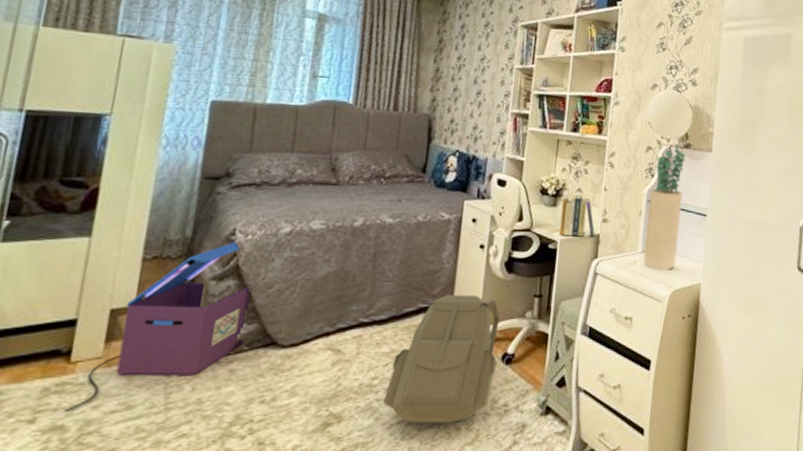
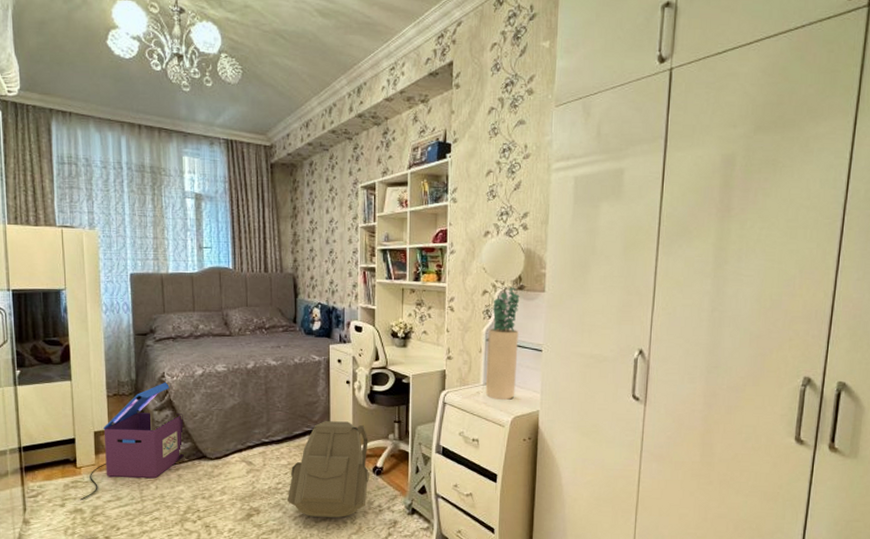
books: present [559,194,595,238] -> none [410,336,441,373]

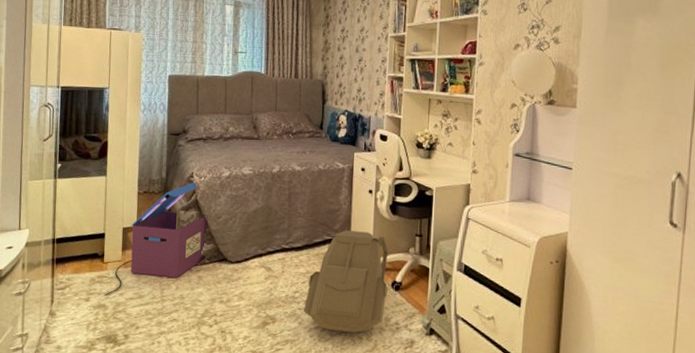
vase: present [485,282,520,401] -> none [511,96,550,219]

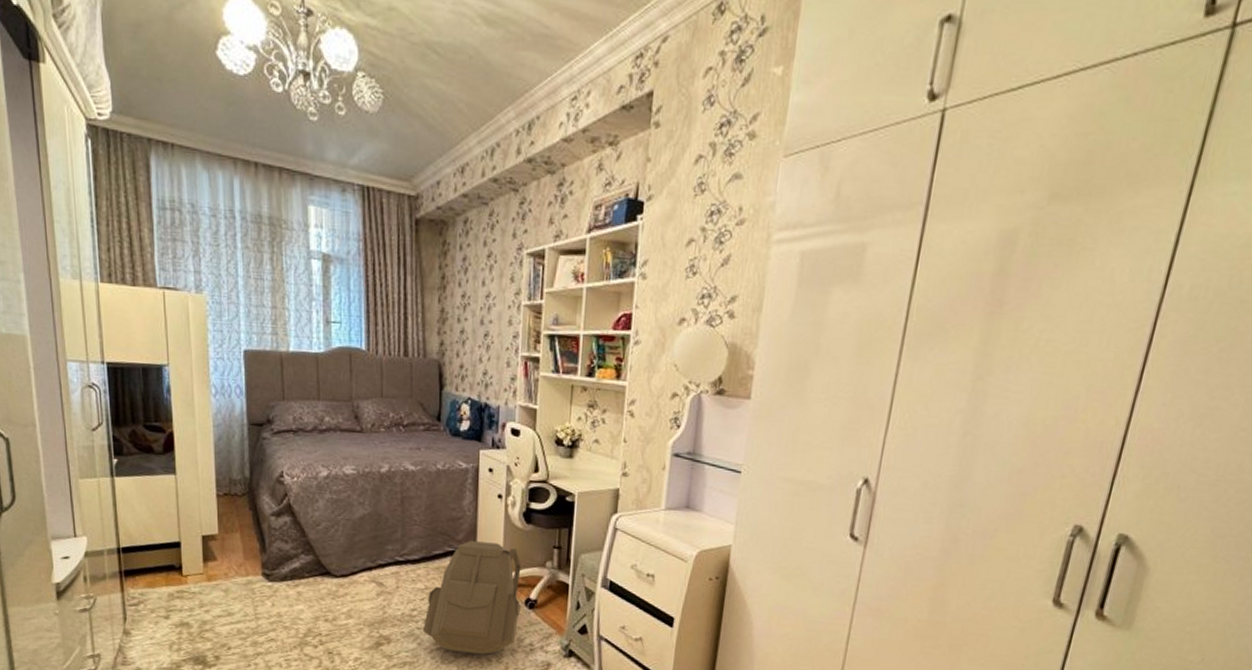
toy box: present [104,181,208,296] -> none [186,481,304,614]

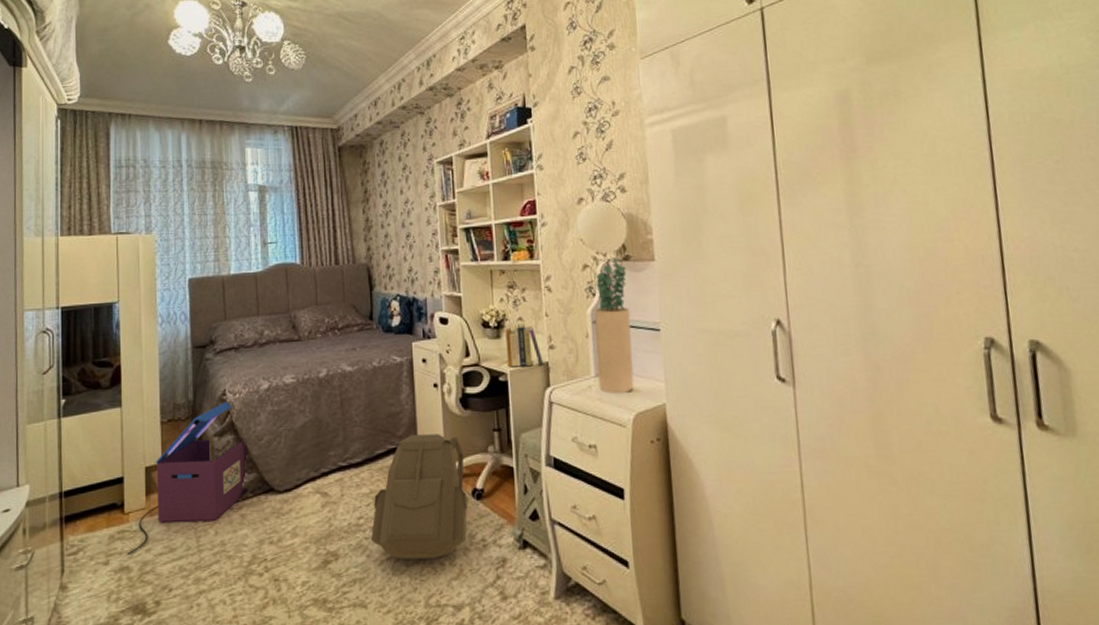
toy box: none [186,481,304,614] -> present [127,399,248,556]
books: none [576,445,614,492] -> present [505,323,543,368]
vase: none [666,384,718,530] -> present [594,252,635,395]

